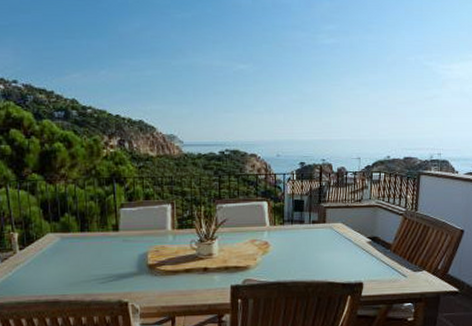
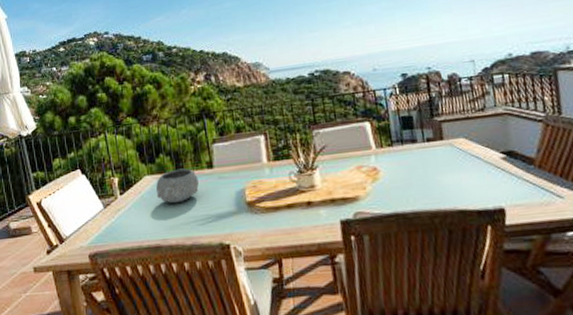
bowl: none [58,229,103,262] -> present [156,168,199,204]

